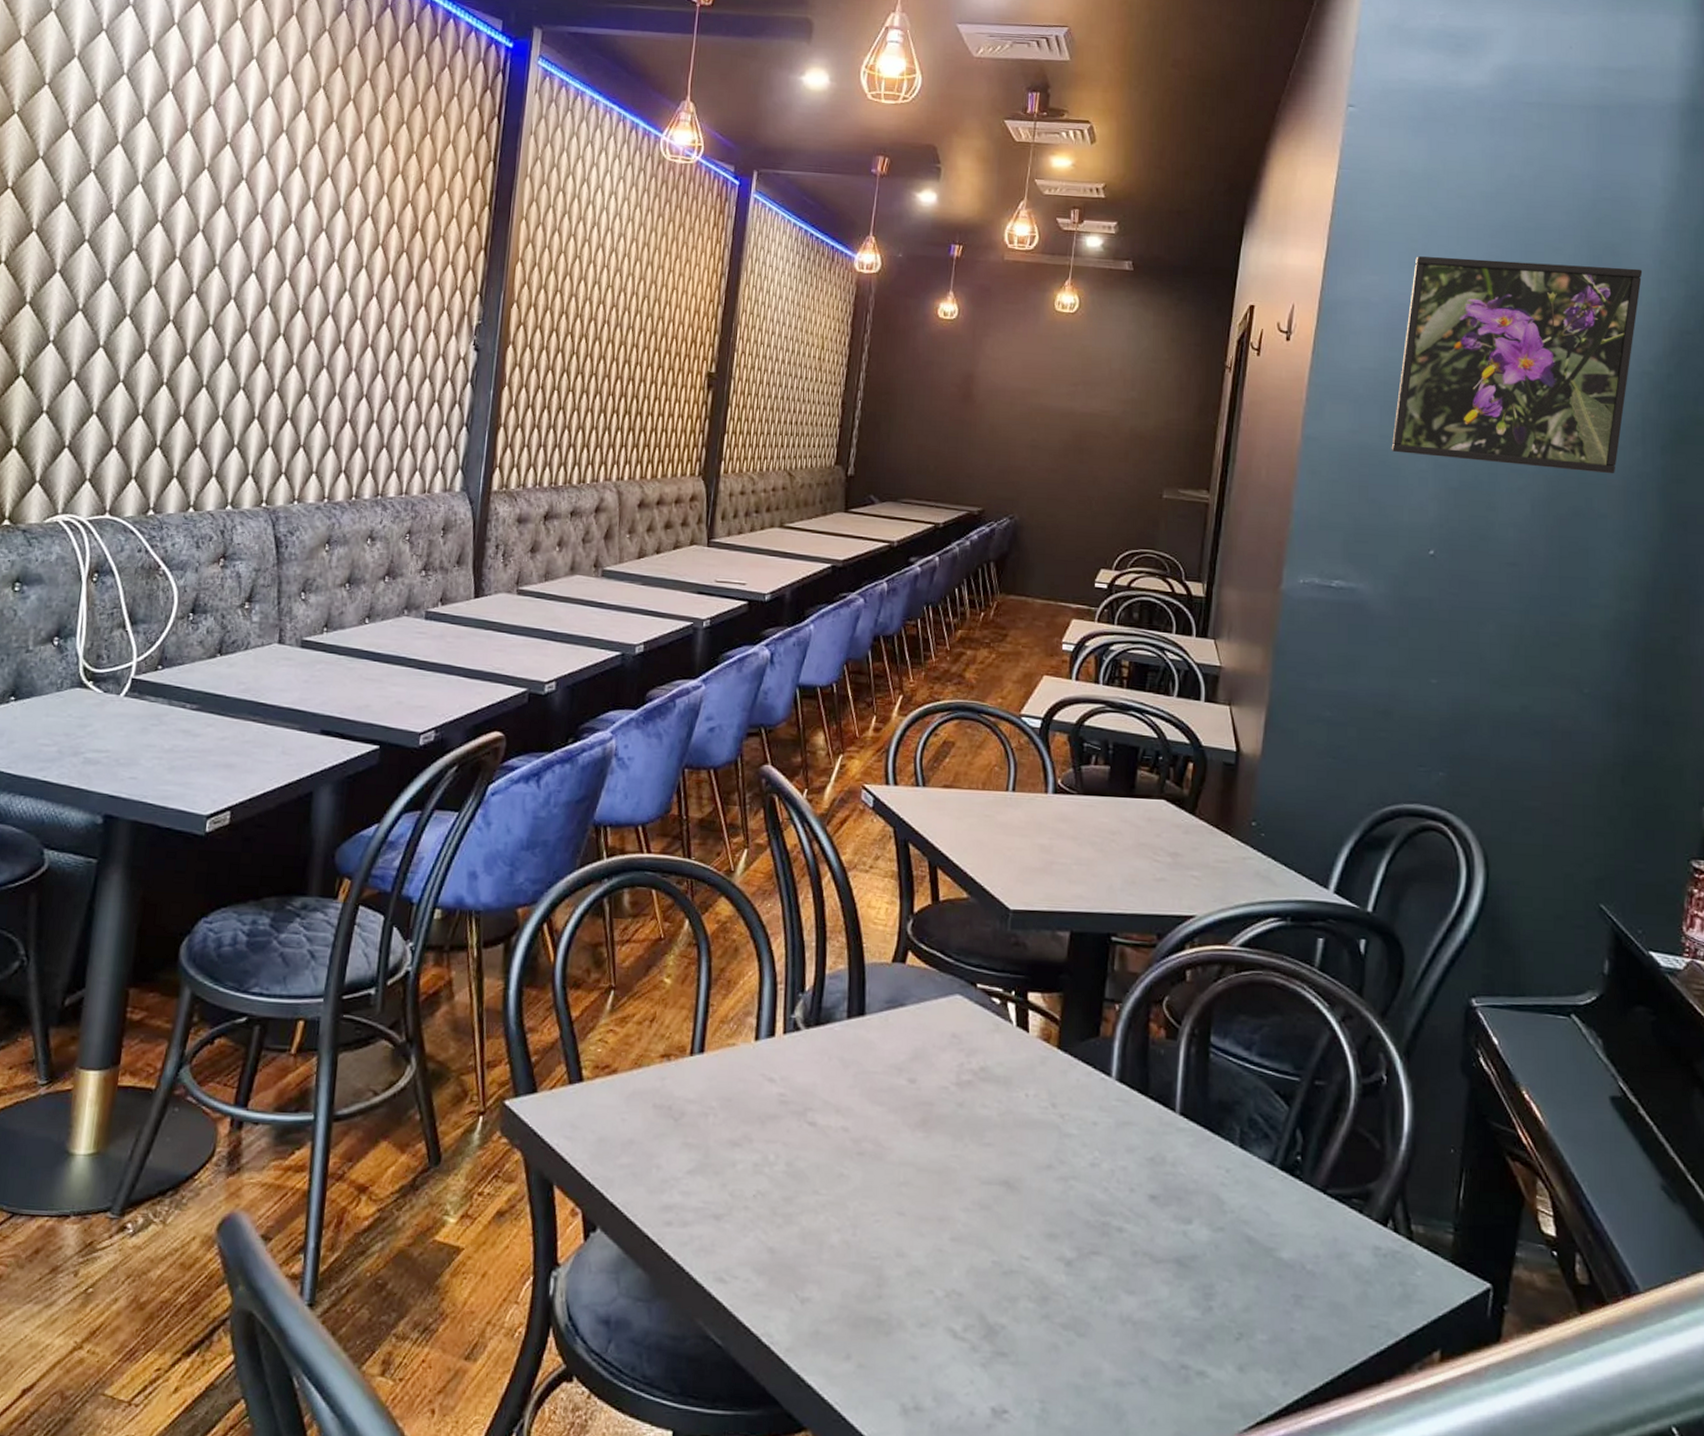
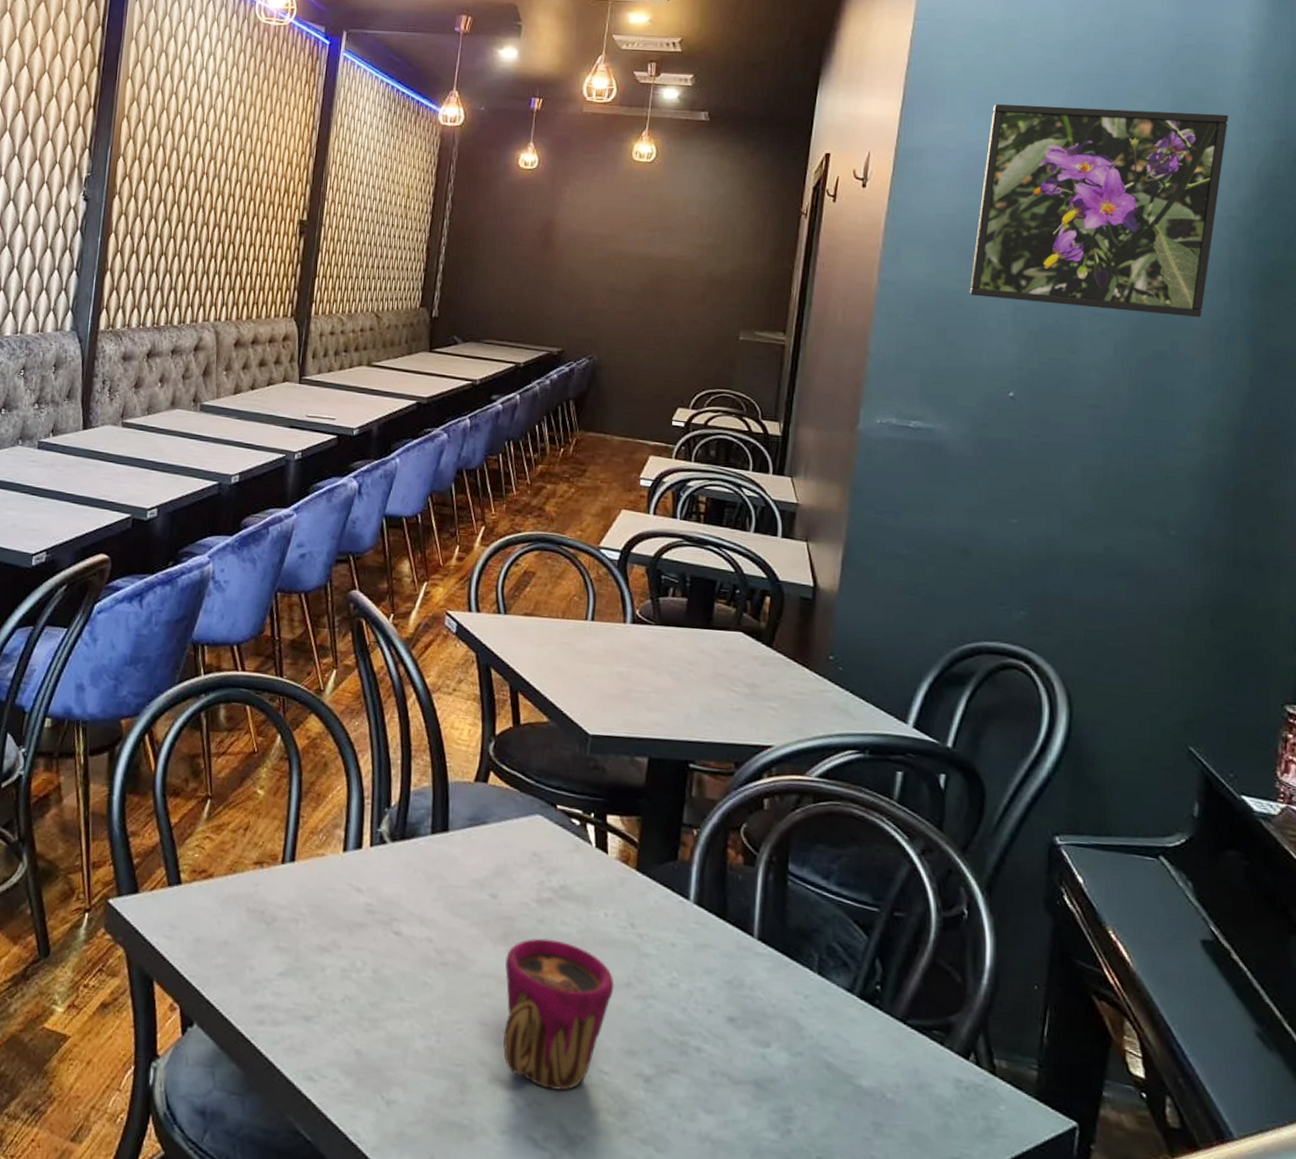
cup: none [922,1122,1035,1279] -> present [503,938,614,1091]

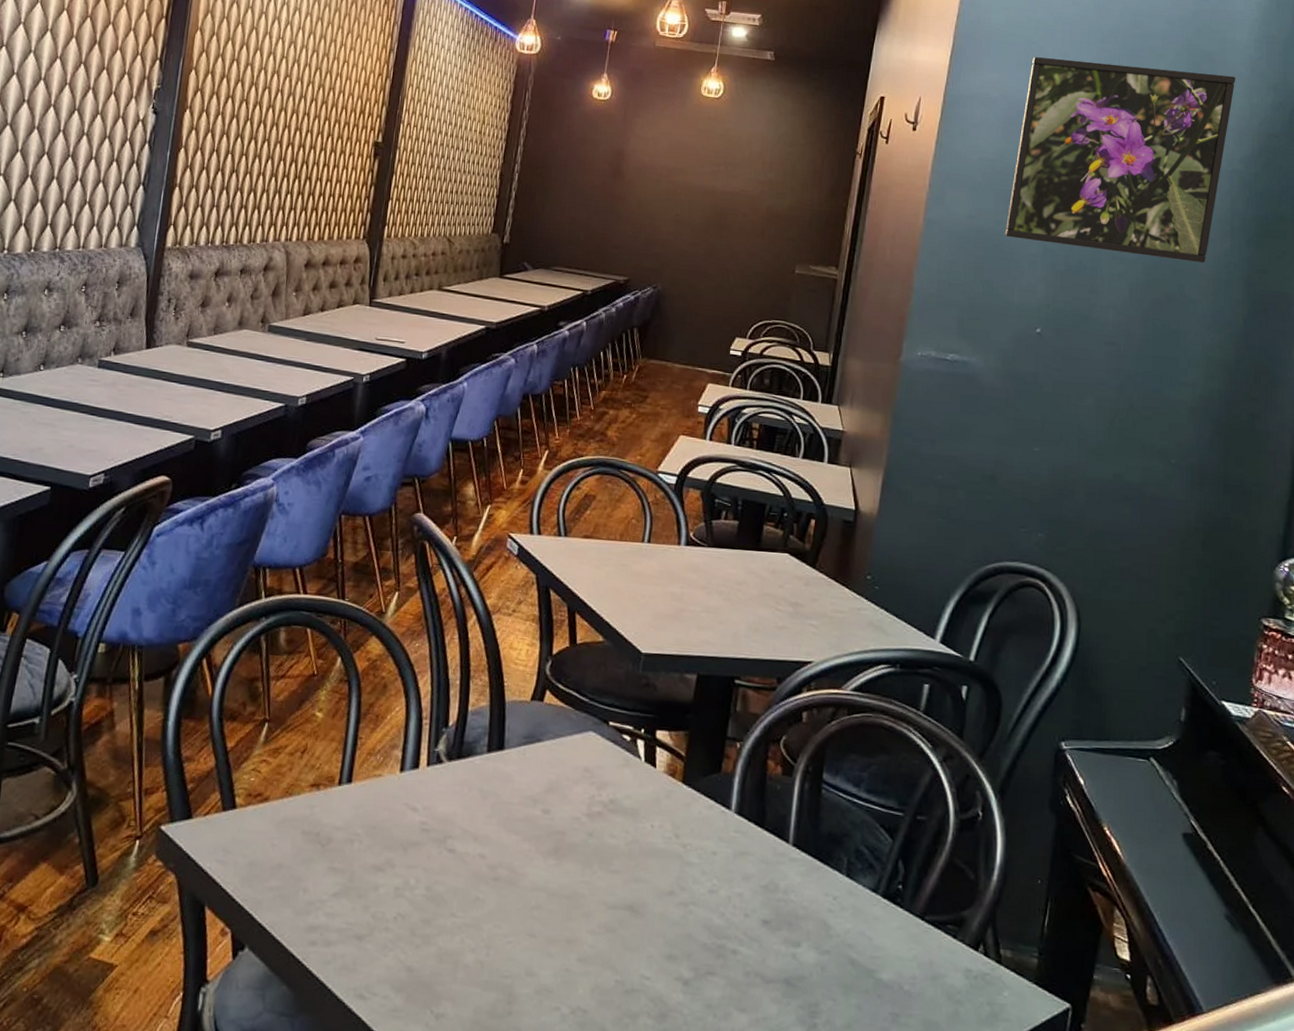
cup: present [503,938,614,1091] -> none [551,851,658,997]

